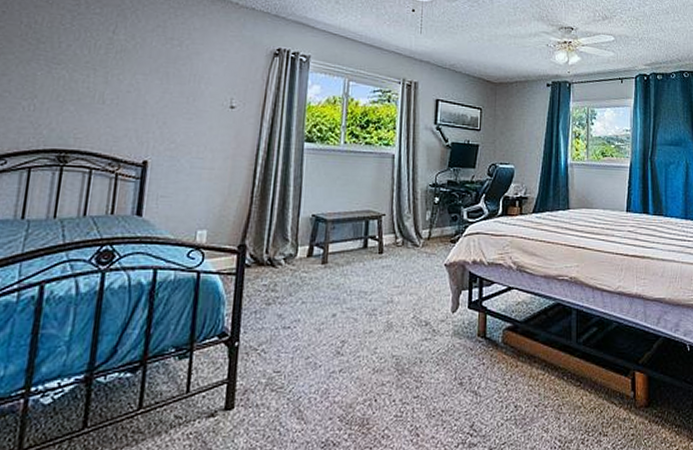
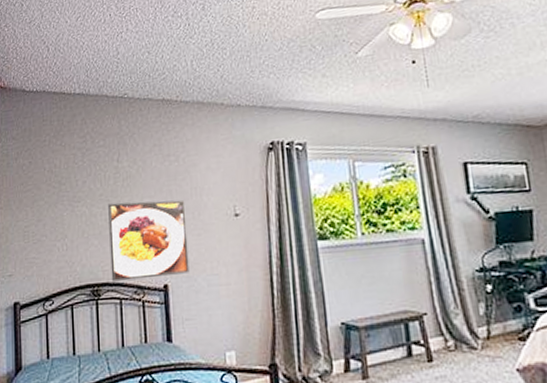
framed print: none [83,72,182,153] -> present [108,200,190,282]

